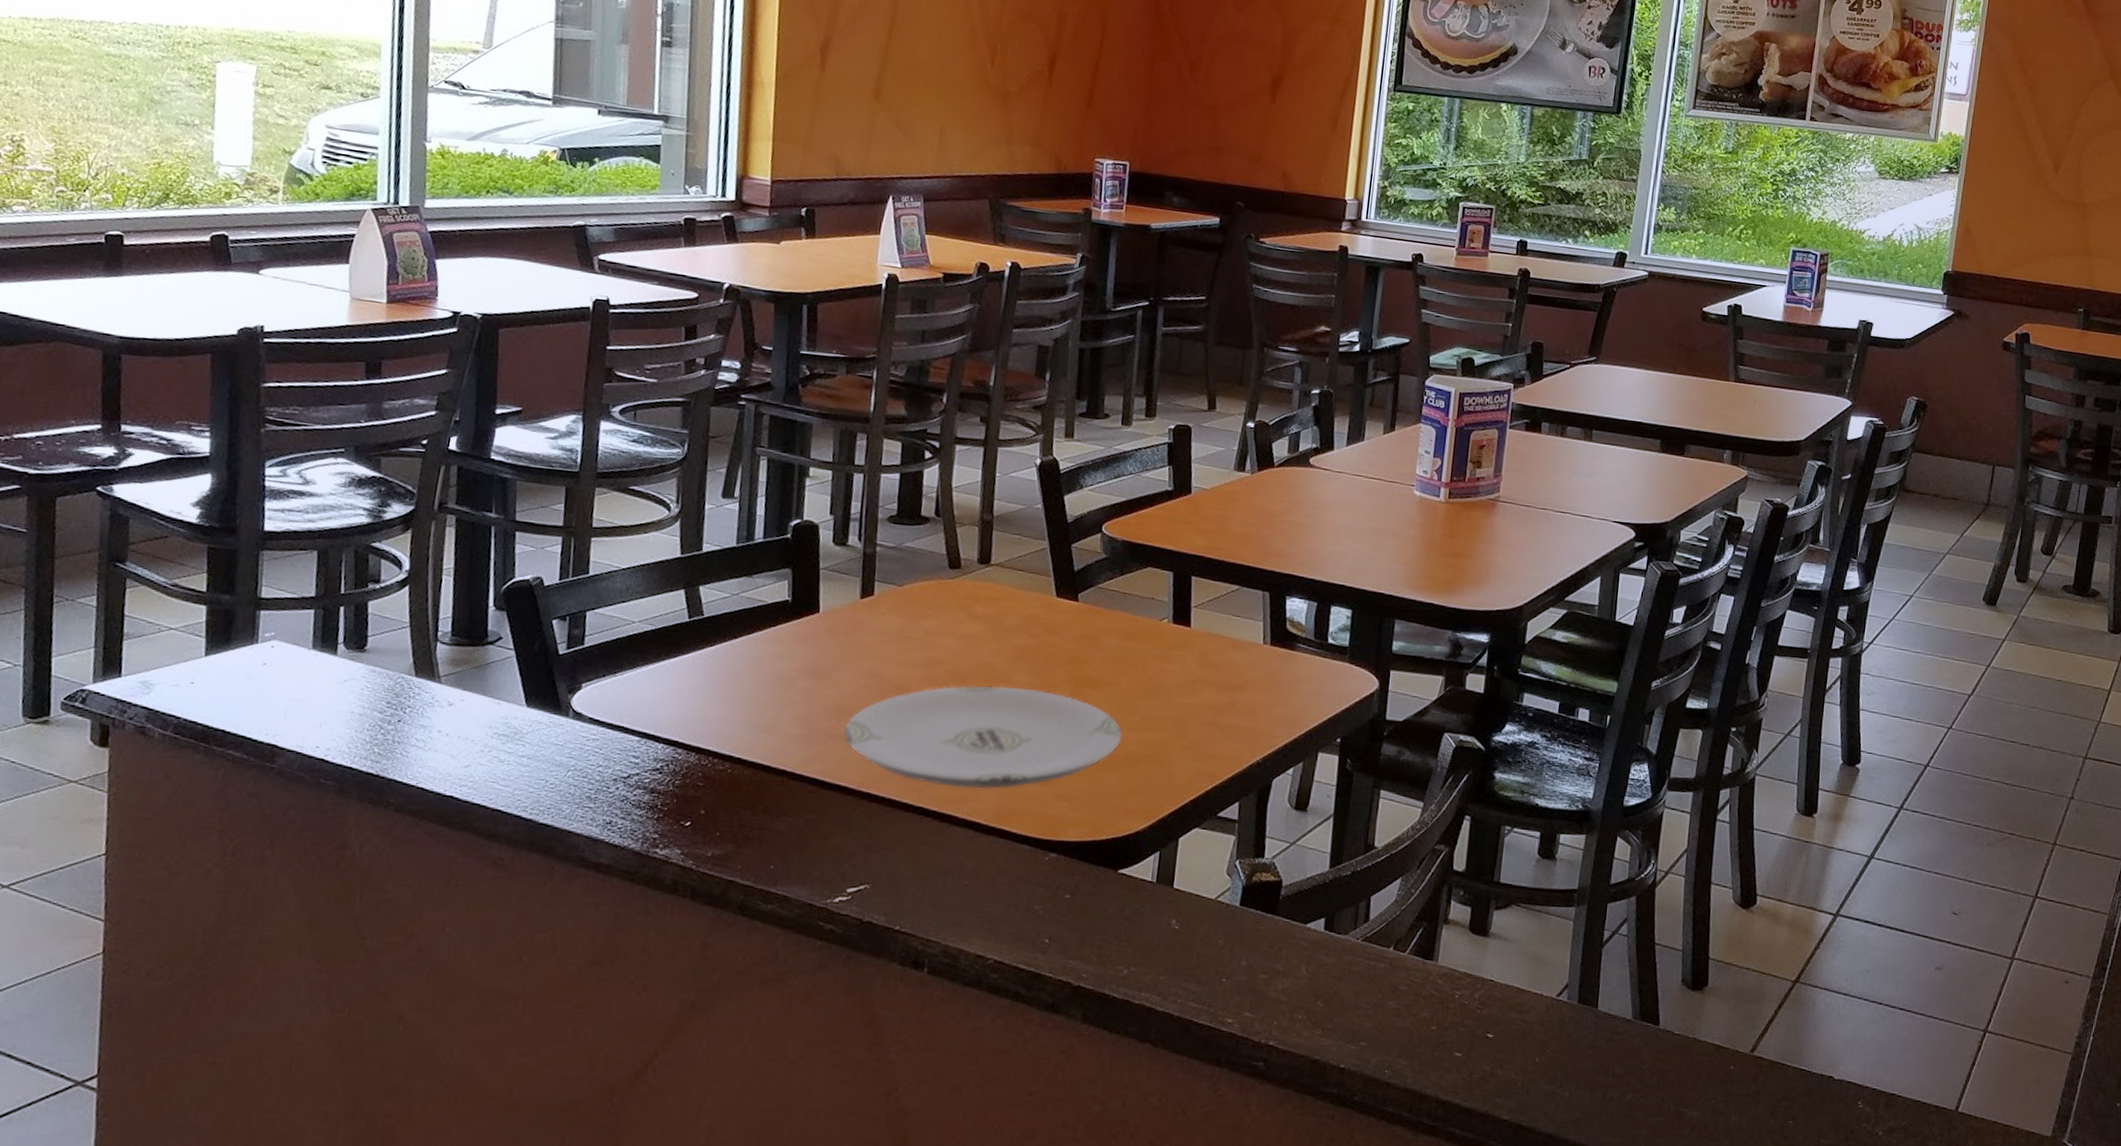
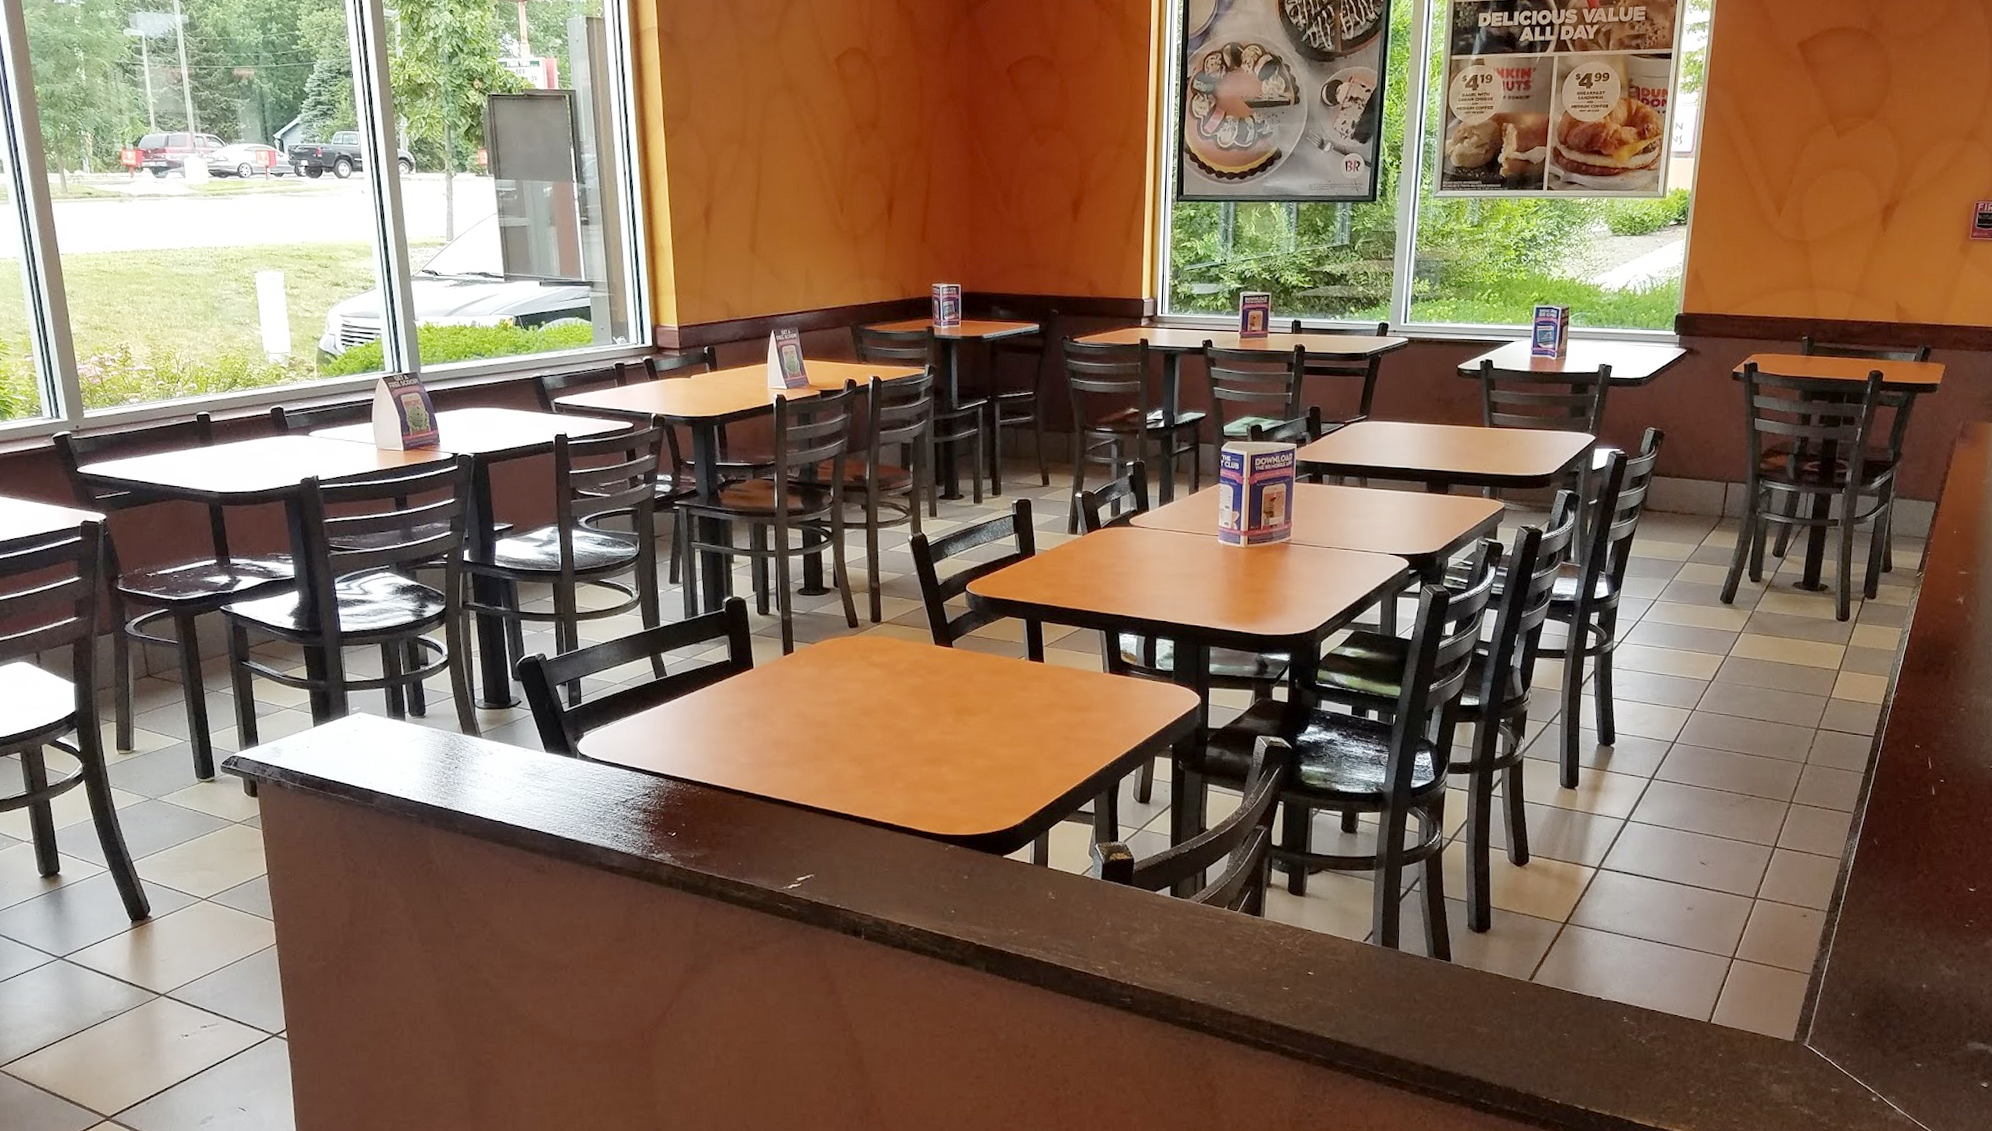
plate: present [844,685,1122,789] -> none [783,717,997,798]

